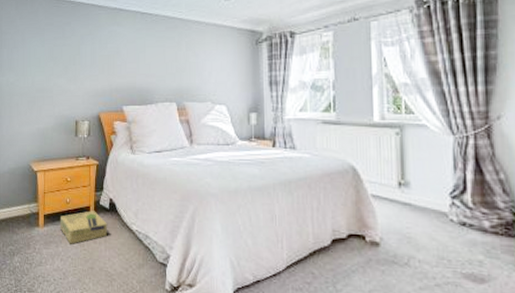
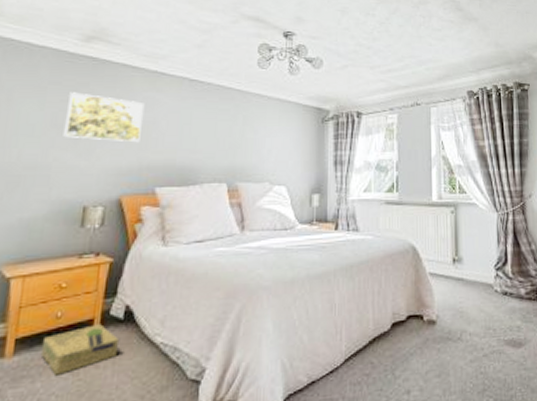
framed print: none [58,30,110,70] -> present [63,92,145,143]

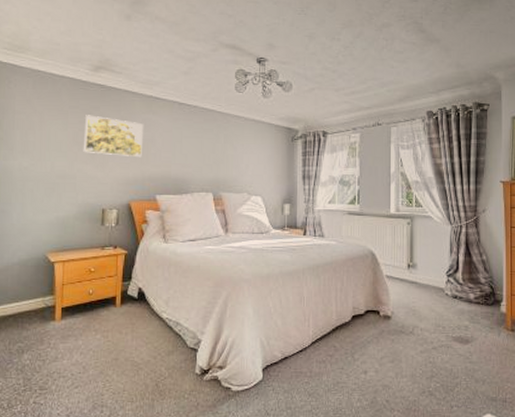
cardboard box: present [40,324,118,375] -> none [80,301,135,336]

